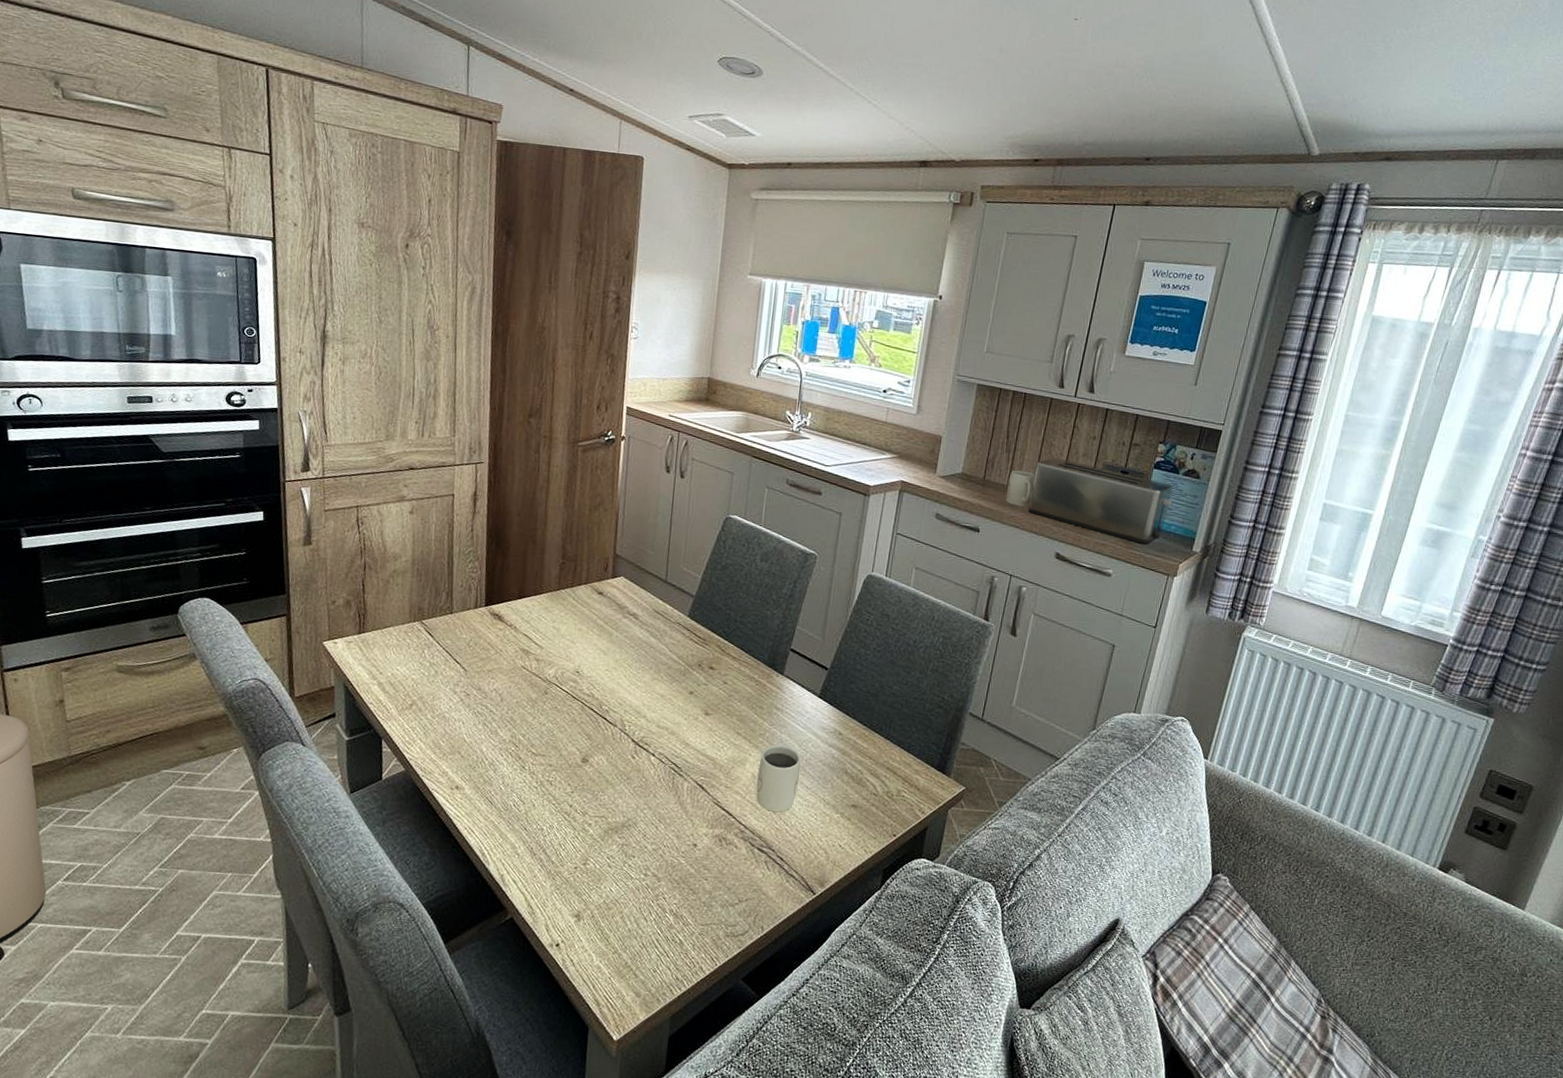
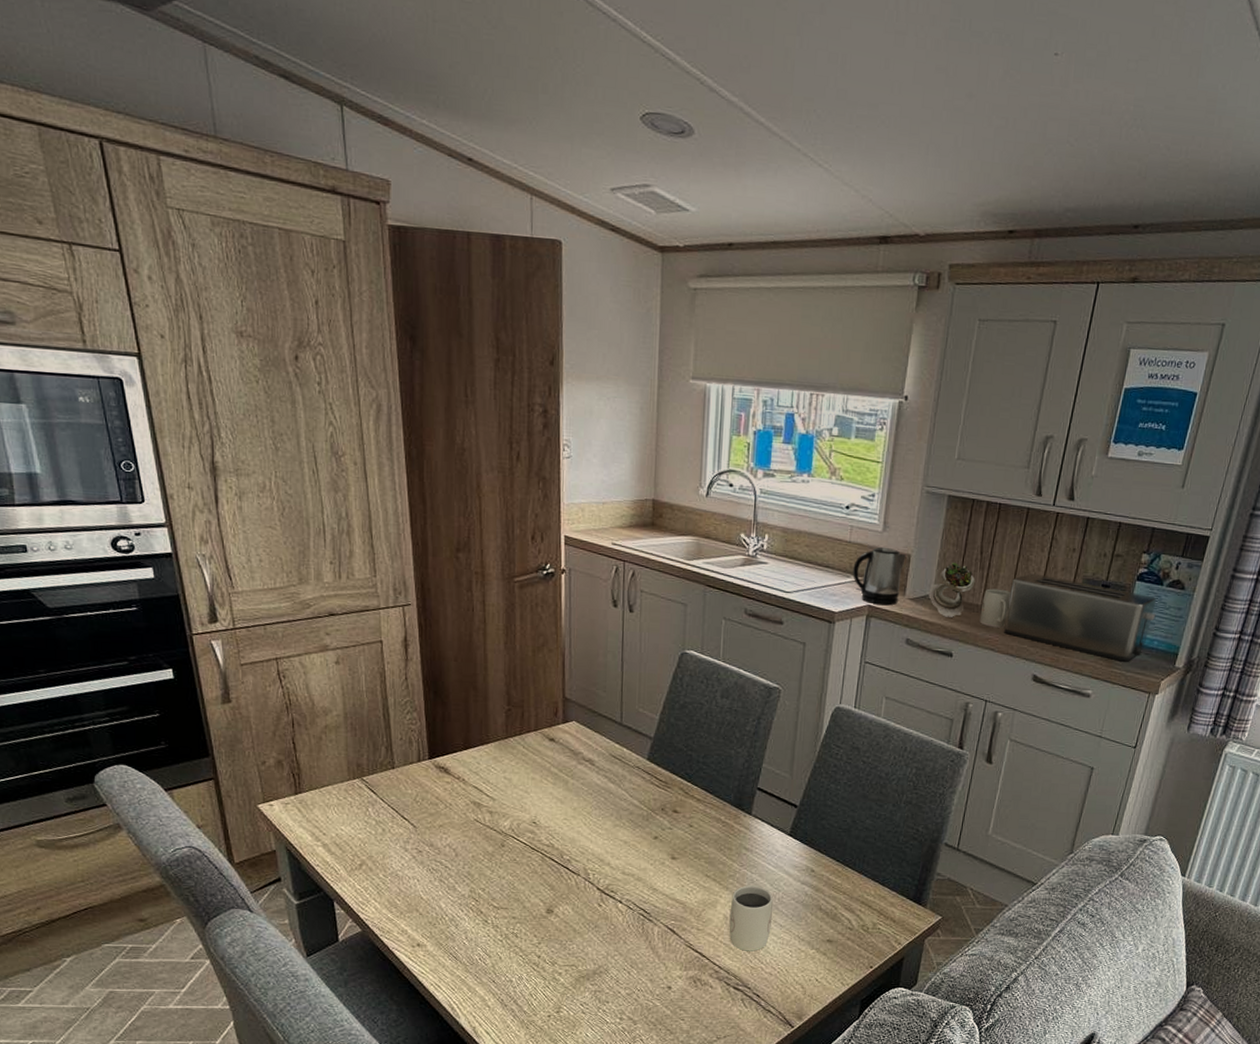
kettle: none [888,428,937,481] -> present [853,546,906,605]
succulent plant: none [958,444,1002,495] -> present [928,562,976,618]

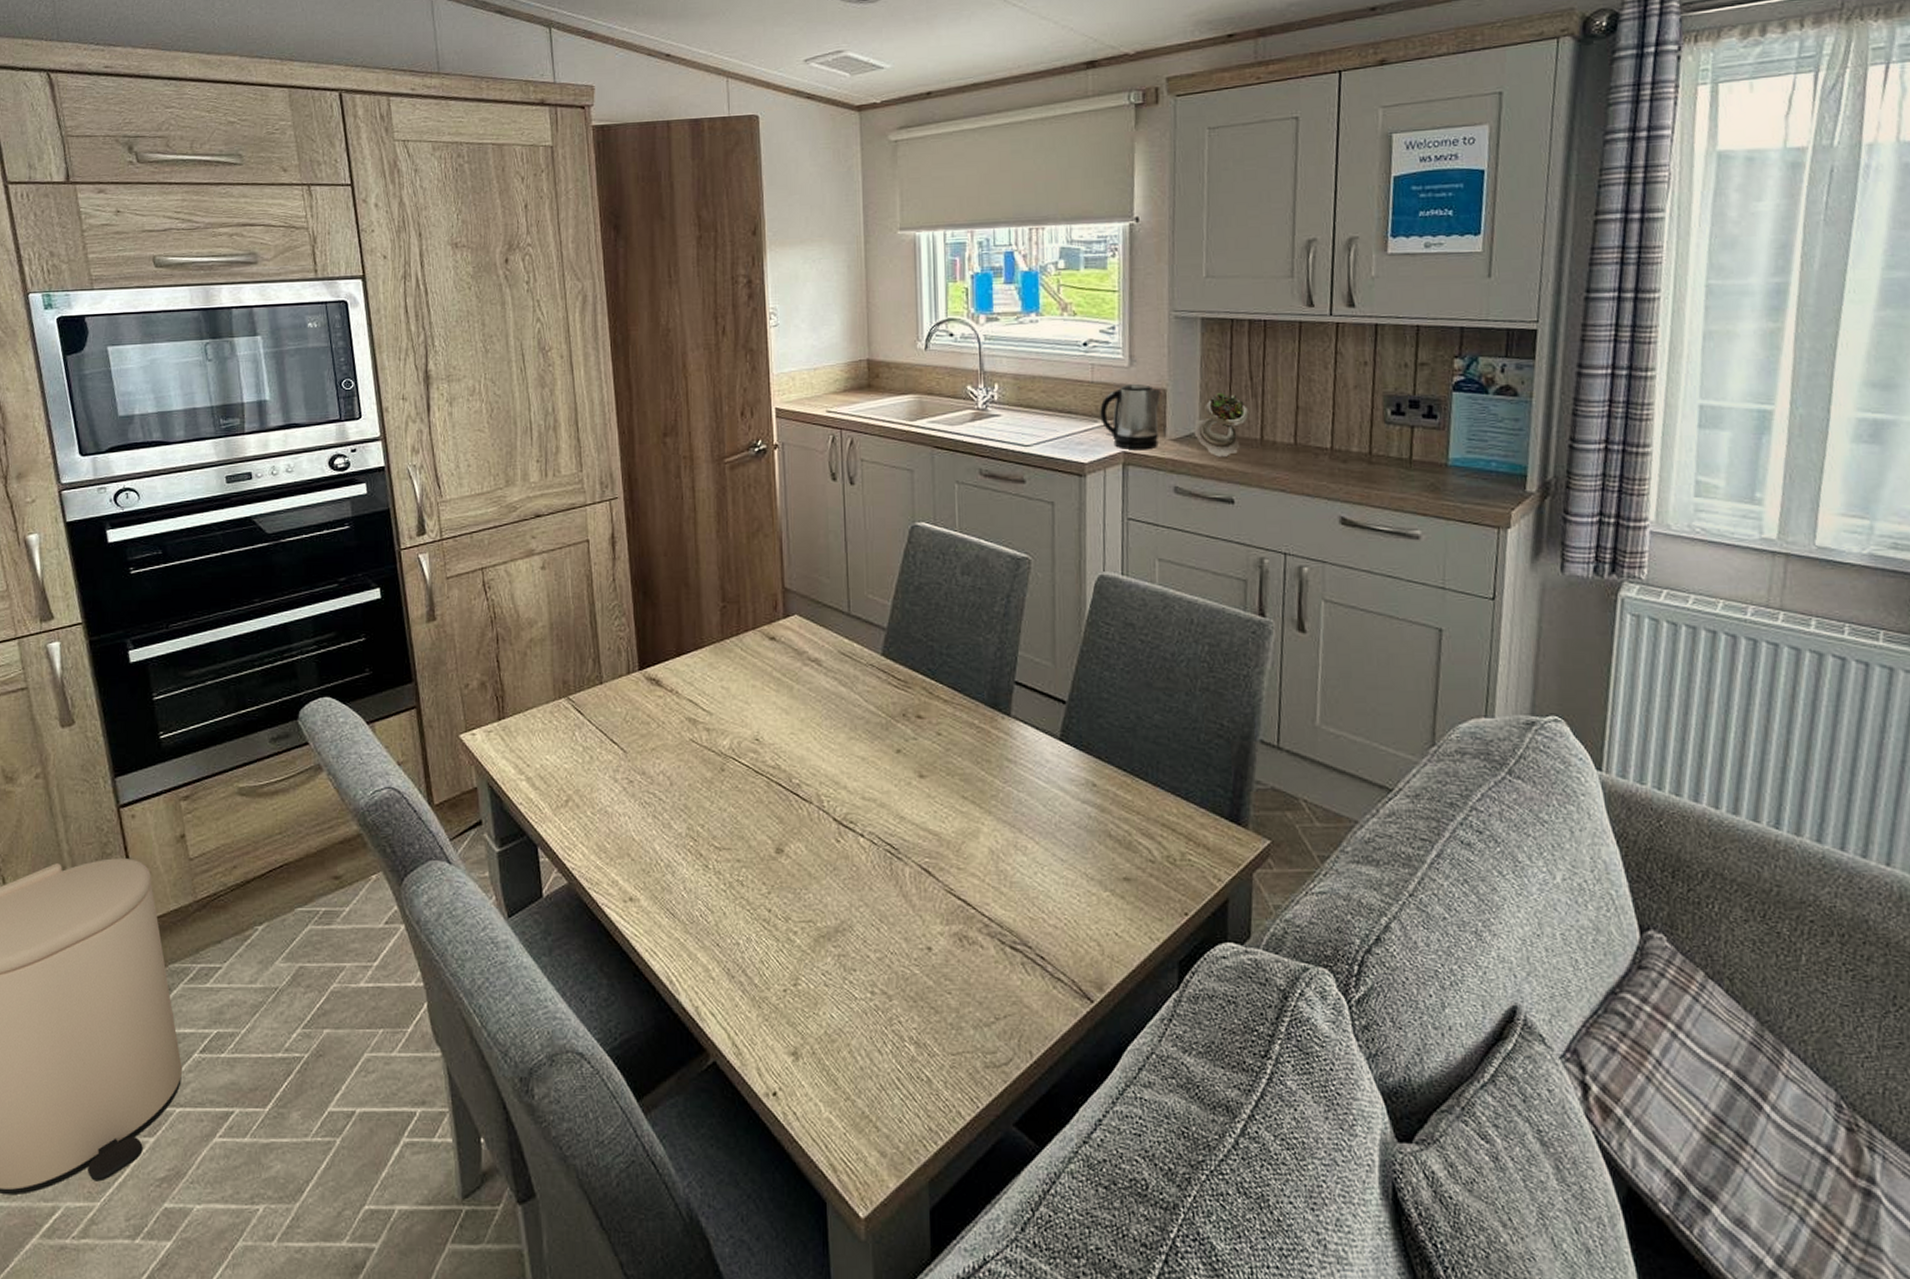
mug: present [729,885,774,952] -> none [996,808,1051,896]
mug: present [979,588,1010,628] -> none [1260,418,1295,464]
toaster: present [1003,573,1157,662] -> none [1292,395,1487,491]

